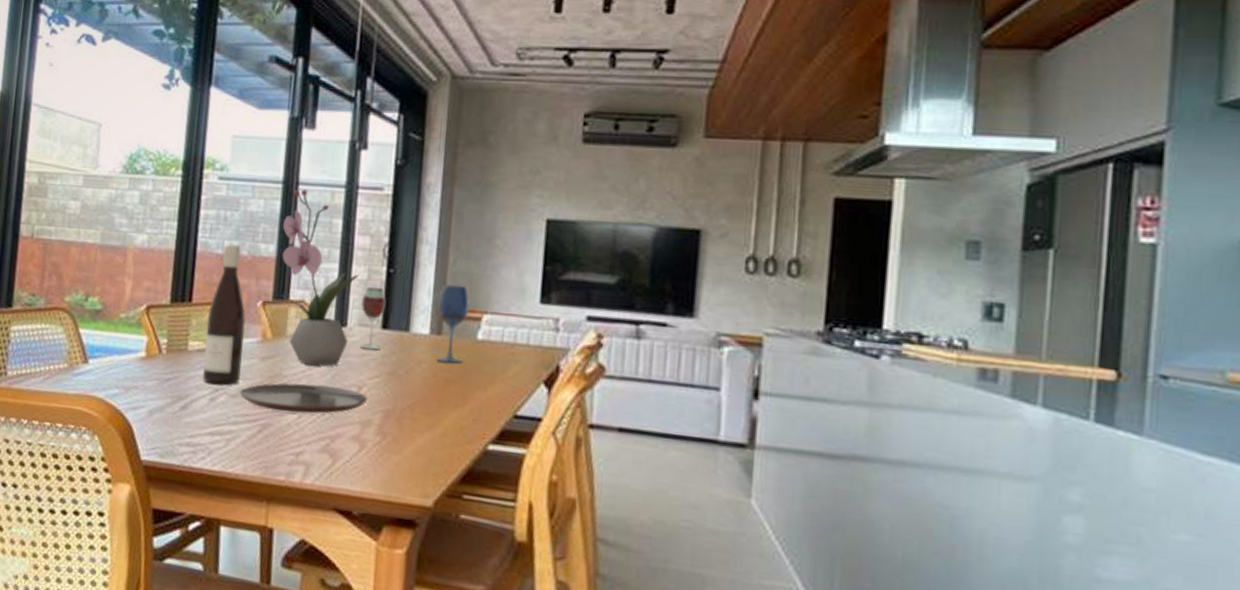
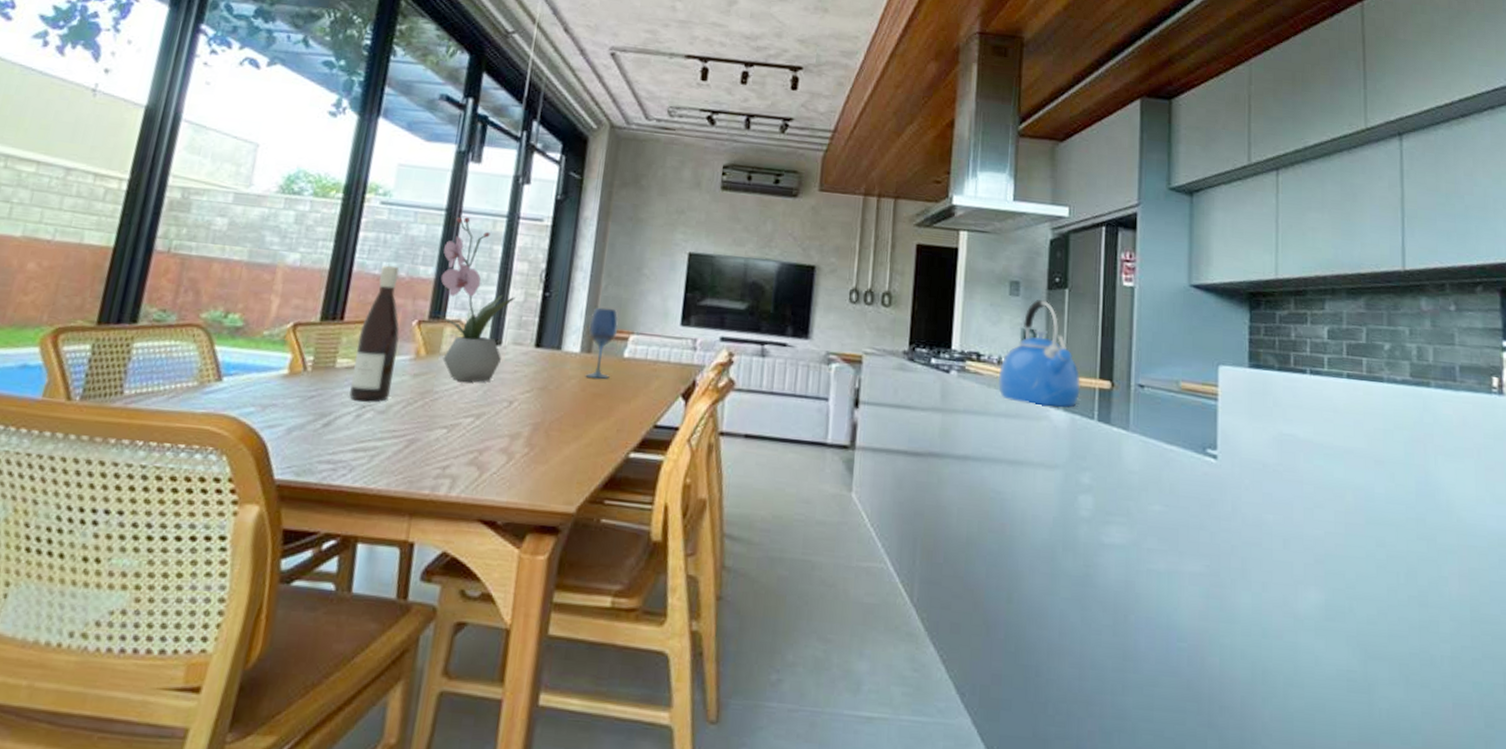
plate: present [240,383,368,414] -> none [388,399,518,428]
wineglass: present [361,287,386,350] -> none [514,309,541,367]
kettle: none [948,264,1070,404] -> present [998,300,1081,408]

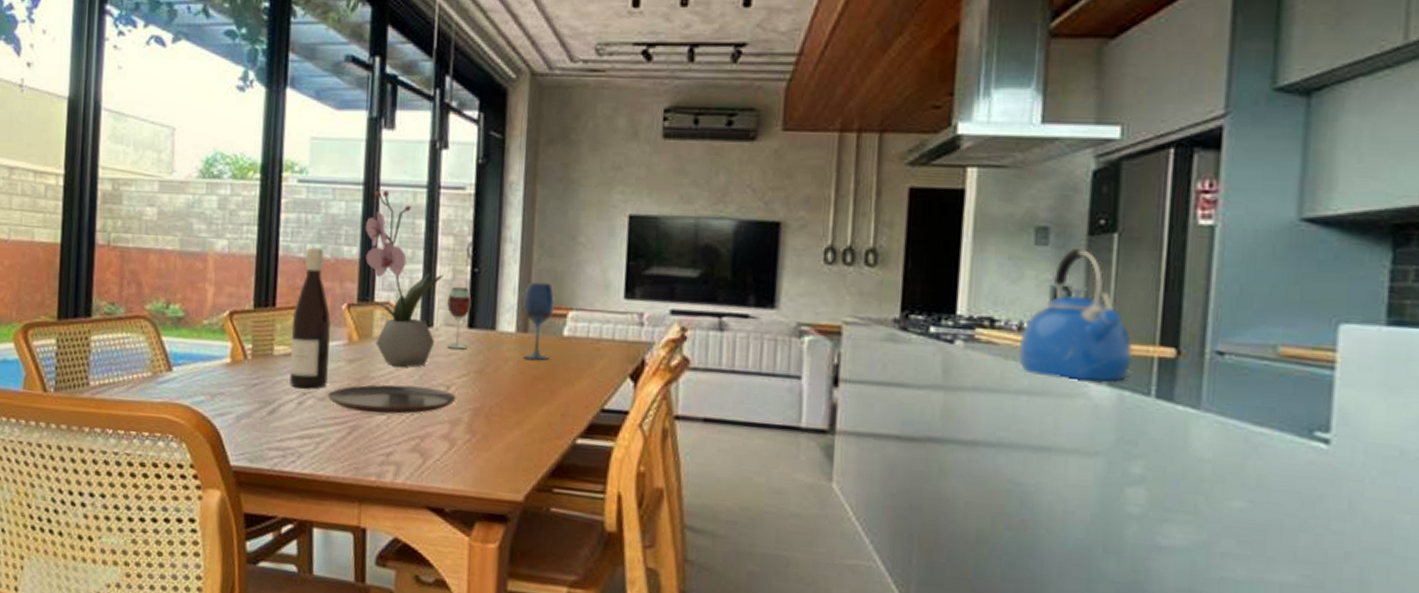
plate: none [388,399,518,428] -> present [328,384,456,414]
wineglass: none [514,309,541,367] -> present [447,287,472,350]

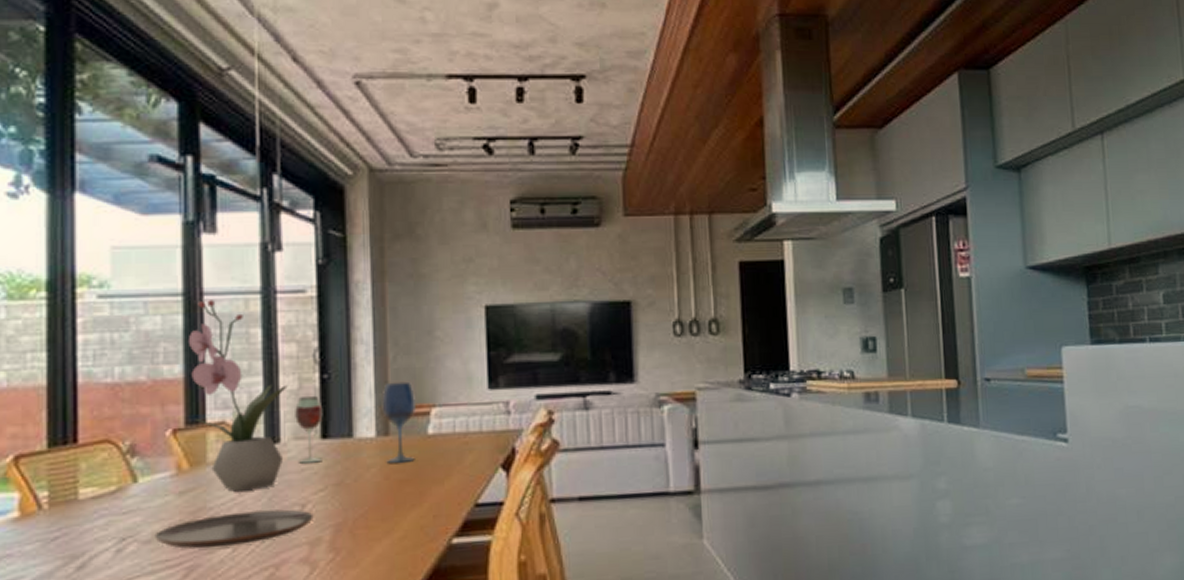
bottle: present [290,247,332,388] -> none [101,369,154,533]
kettle: present [1019,249,1133,382] -> none [842,304,927,417]

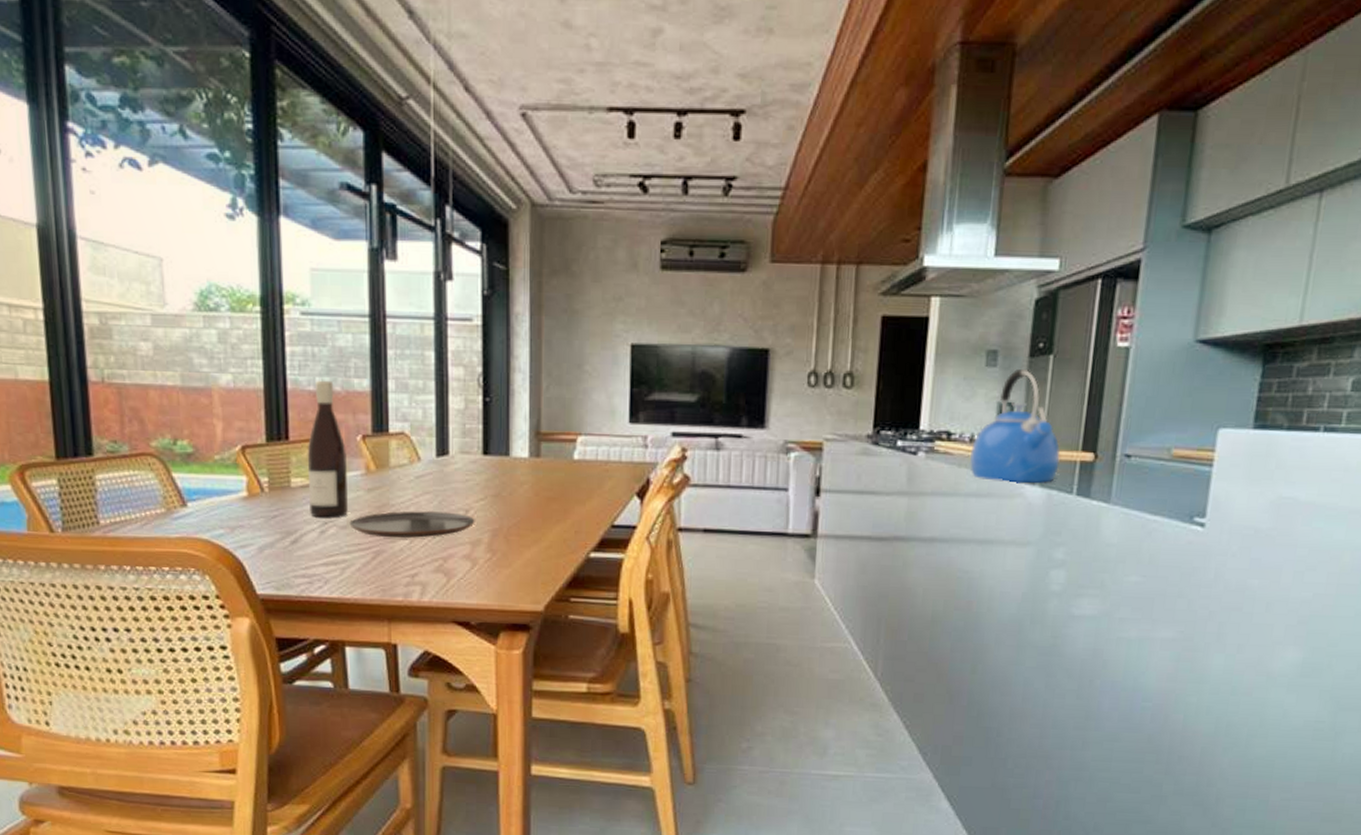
bottle: none [101,369,154,533] -> present [307,380,349,517]
flower arrangement: present [187,300,288,492] -> none [373,322,456,494]
wineglass: present [295,396,323,464] -> none [461,416,485,475]
wineglass: present [381,381,417,464] -> none [535,409,565,484]
kettle: none [842,304,927,417] -> present [970,369,1061,483]

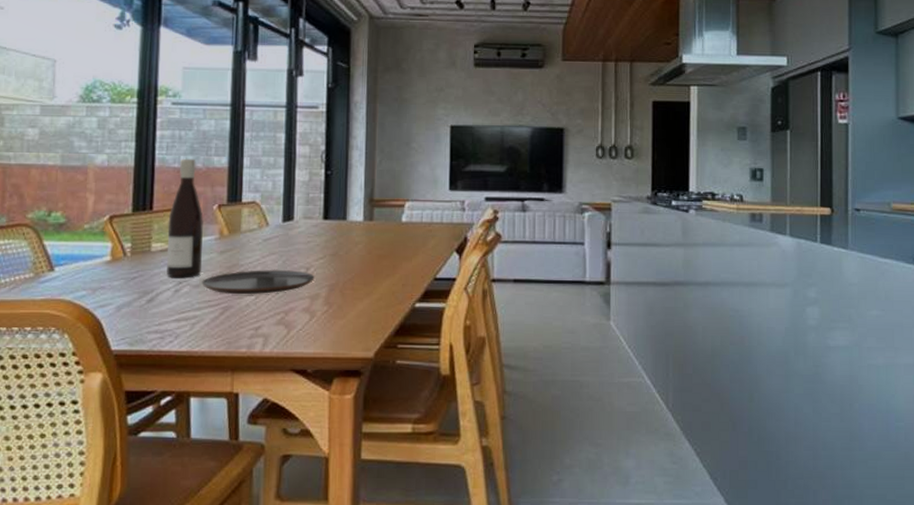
kettle: present [970,369,1061,483] -> none [732,142,804,234]

